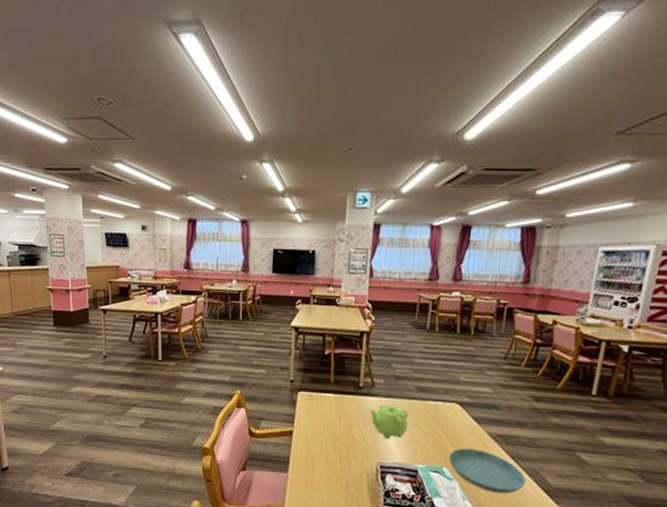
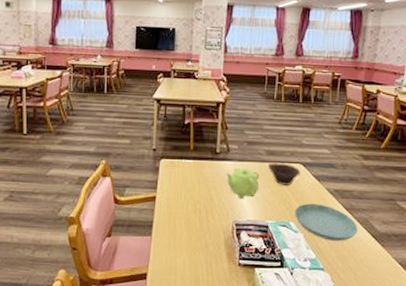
bowl: none [417,400,457,427] -> present [267,162,301,185]

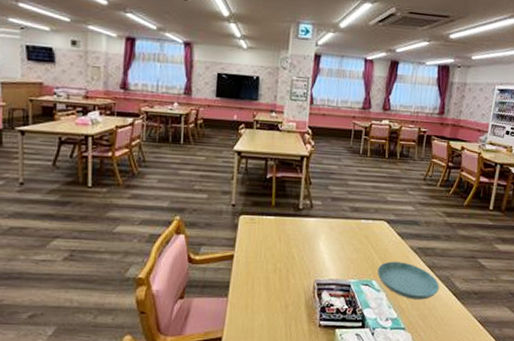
teapot: present [225,167,259,198] -> none [308,224,343,257]
bowl: present [267,162,301,185] -> none [351,219,385,243]

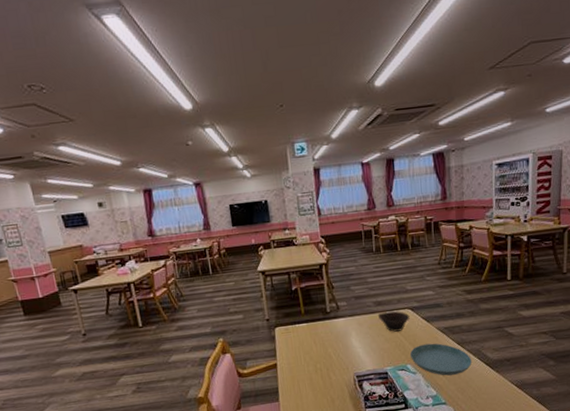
bowl: none [351,219,385,243] -> present [377,310,410,332]

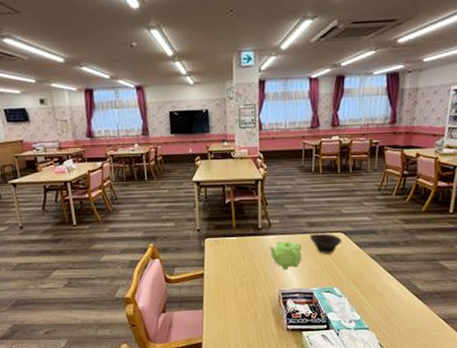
teapot: none [339,322,373,352] -> present [268,240,301,269]
saucer: present [410,343,472,376] -> none [338,269,400,302]

